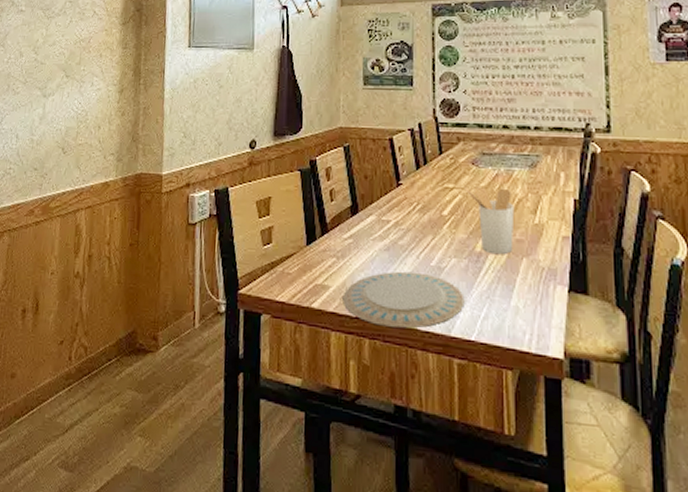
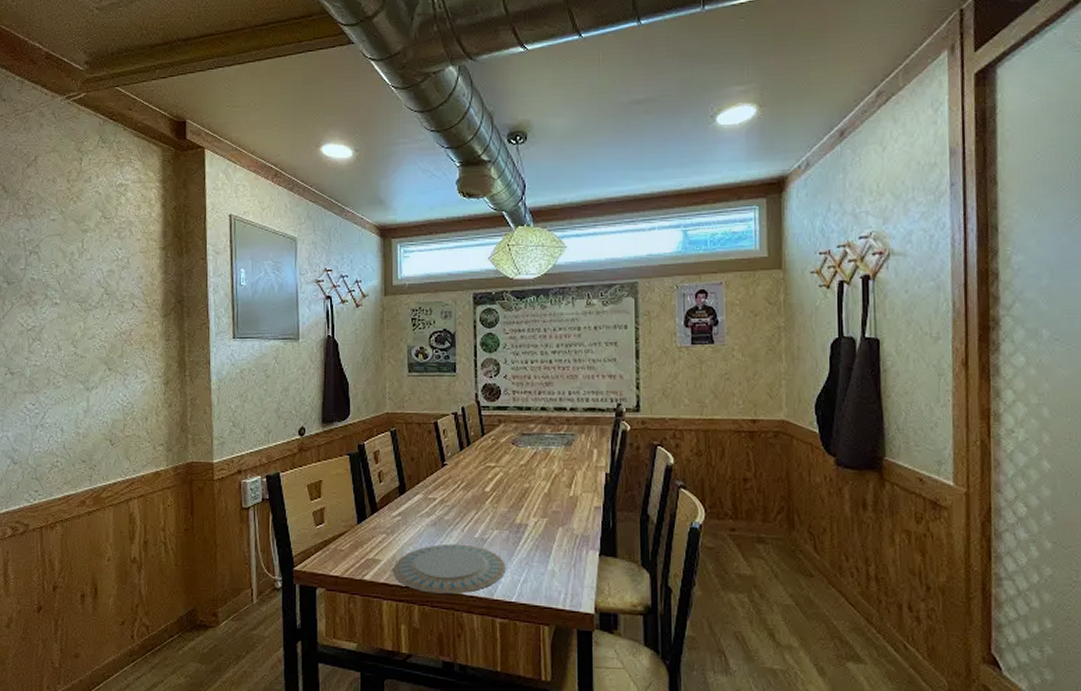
utensil holder: present [465,186,515,255] -> none [505,465,552,526]

